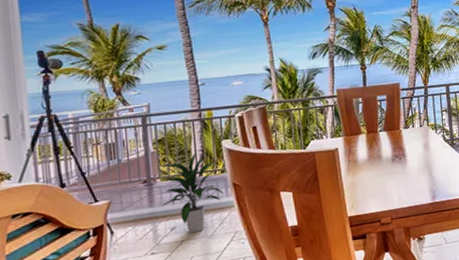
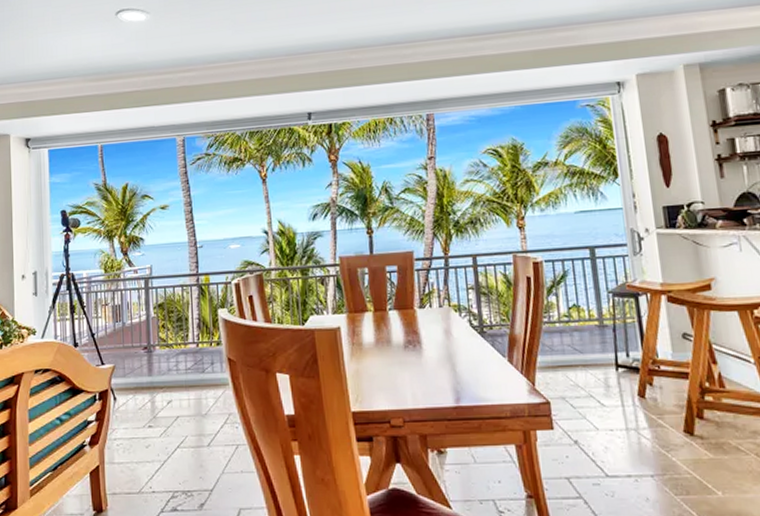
indoor plant: present [160,152,224,233] -> none [159,320,219,409]

